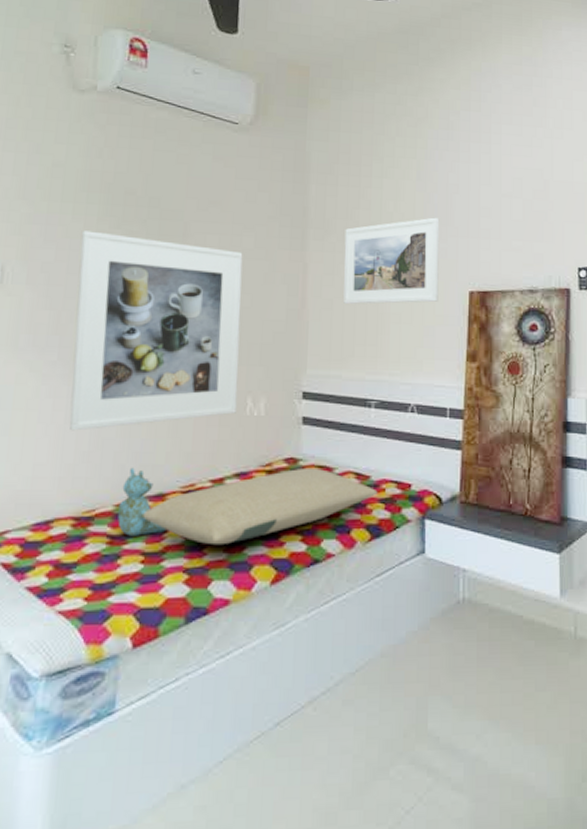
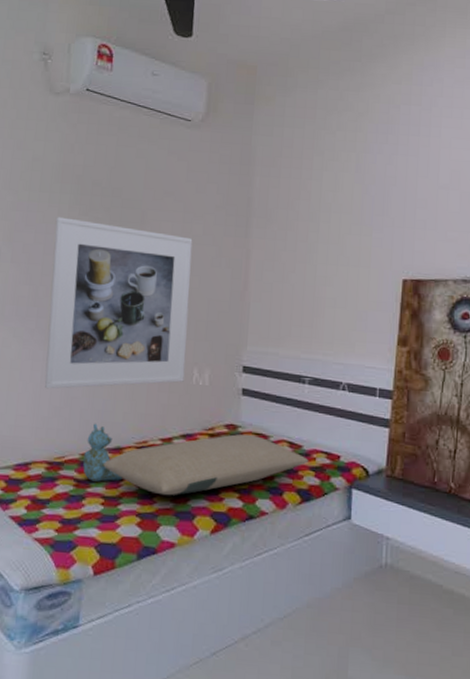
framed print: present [343,217,440,304] -> none [282,208,376,289]

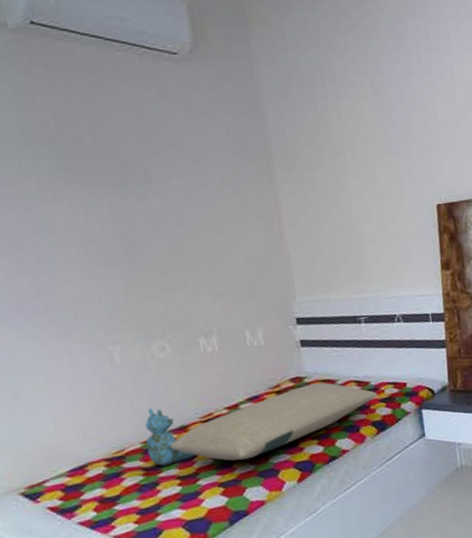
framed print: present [44,217,193,389] -> none [36,188,237,386]

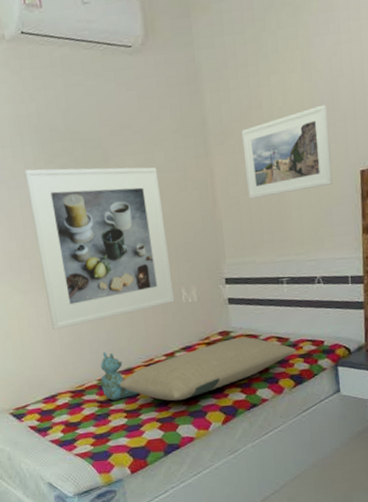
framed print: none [36,188,237,386] -> present [24,167,175,330]
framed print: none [309,135,409,231] -> present [241,104,333,199]

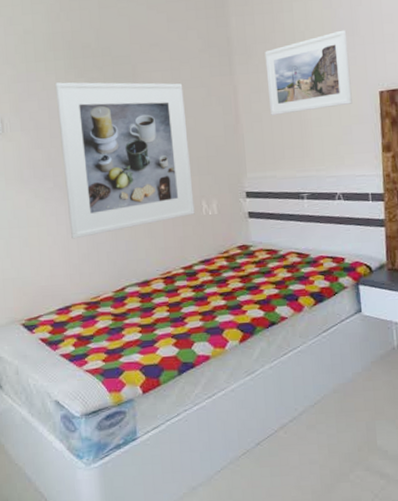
stuffed bear: present [100,352,139,400] -> none [116,262,154,314]
pillow: present [119,337,297,401] -> none [135,251,317,317]

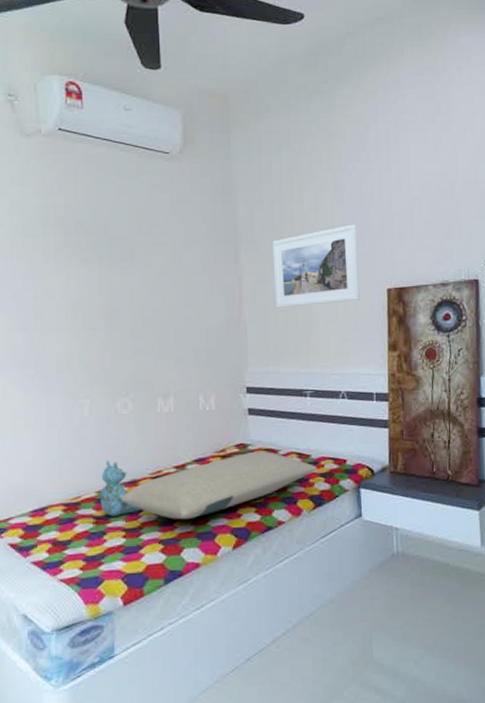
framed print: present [54,82,195,239] -> none [42,260,191,433]
stuffed bear: none [116,262,154,314] -> present [100,460,141,516]
pillow: none [135,251,317,317] -> present [121,451,318,520]

